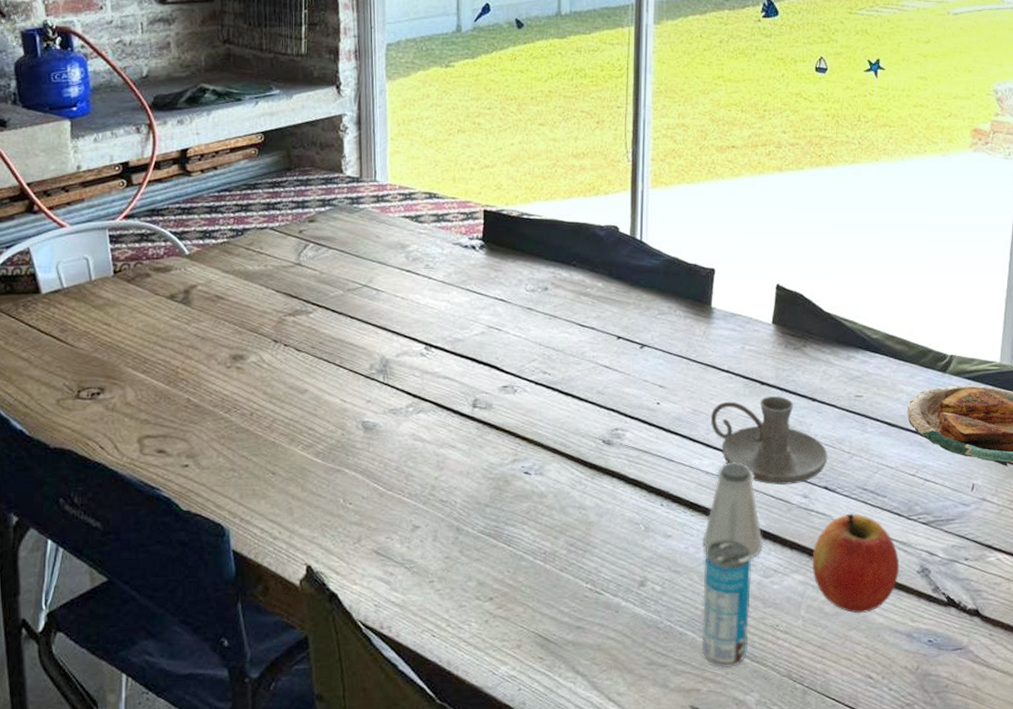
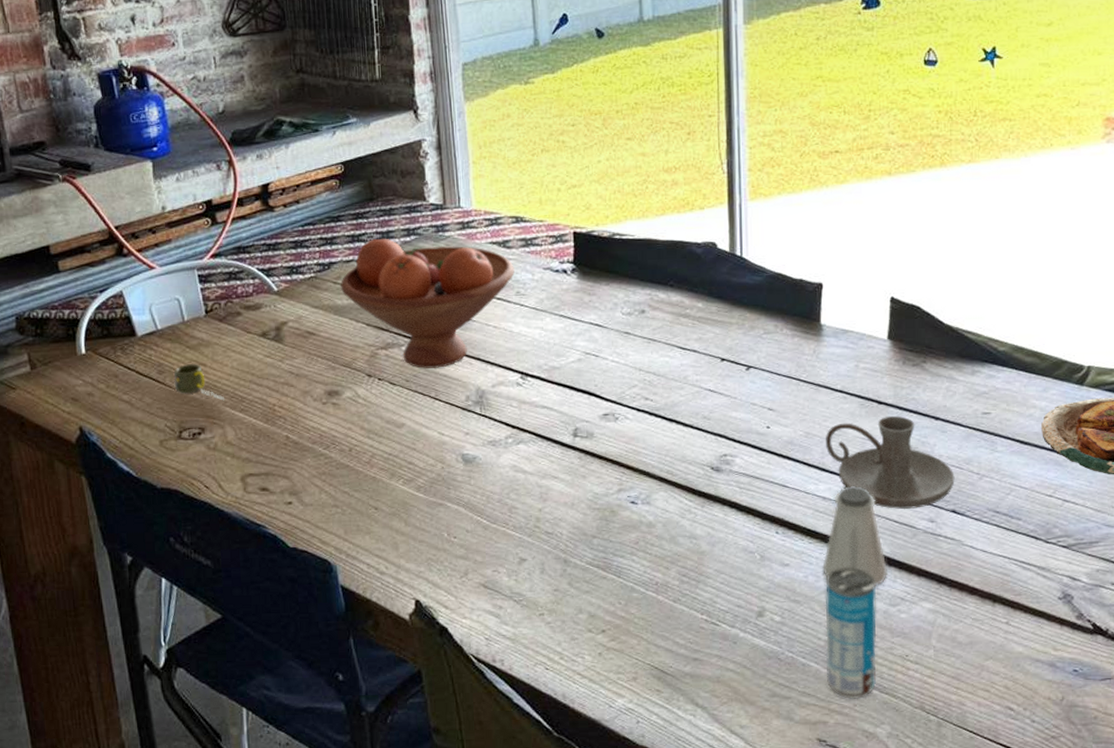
mug: none [76,324,127,362] -> present [173,364,224,401]
fruit bowl: none [252,207,425,337] -> present [340,238,515,369]
apple: present [812,514,900,614] -> none [942,538,1039,643]

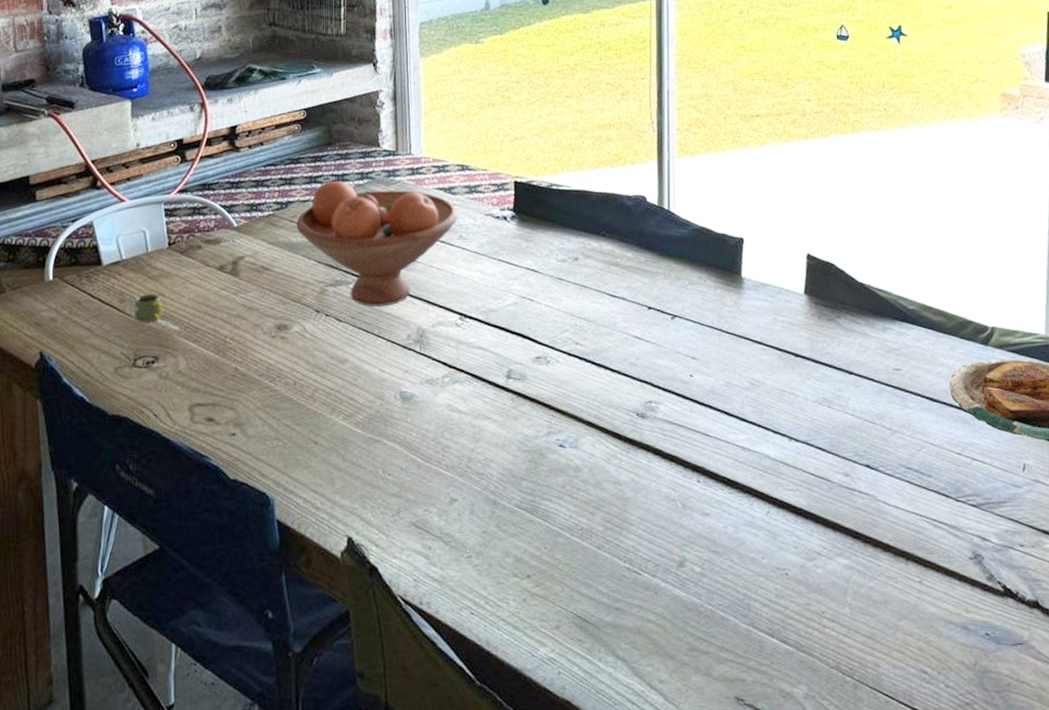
saltshaker: present [822,486,889,586] -> none [742,437,805,539]
candle holder: present [825,415,955,510] -> none [745,368,868,463]
beverage can: present [825,567,877,699] -> none [744,519,794,656]

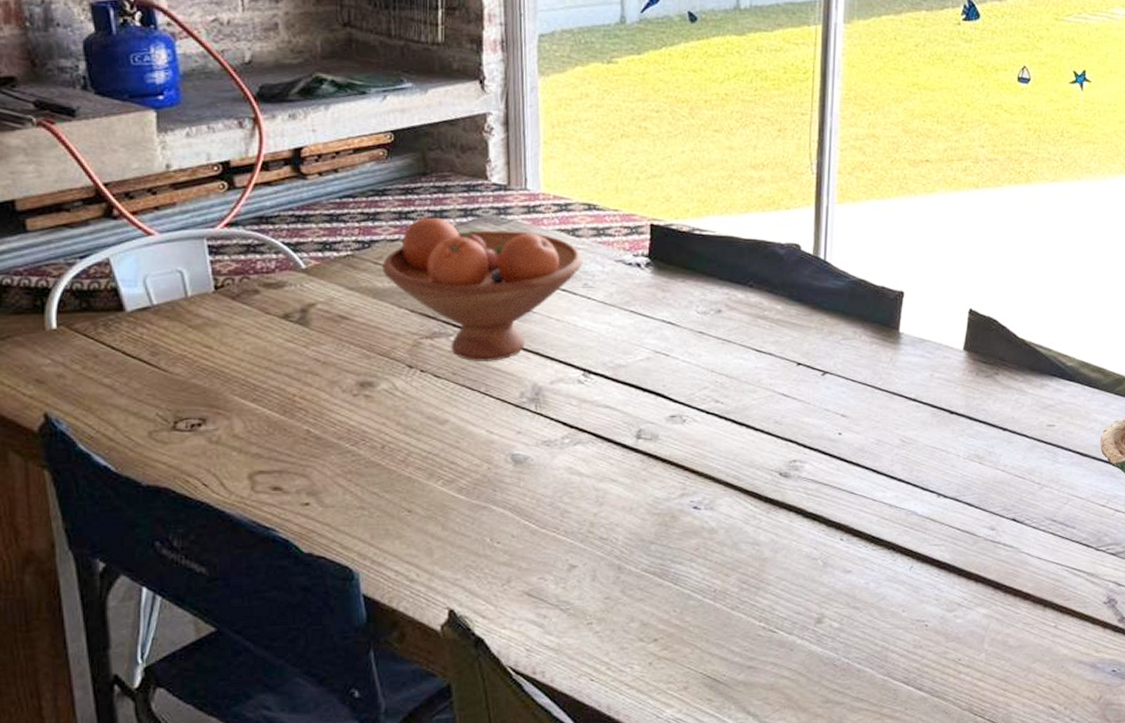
mug: present [133,294,179,331] -> none [170,346,233,389]

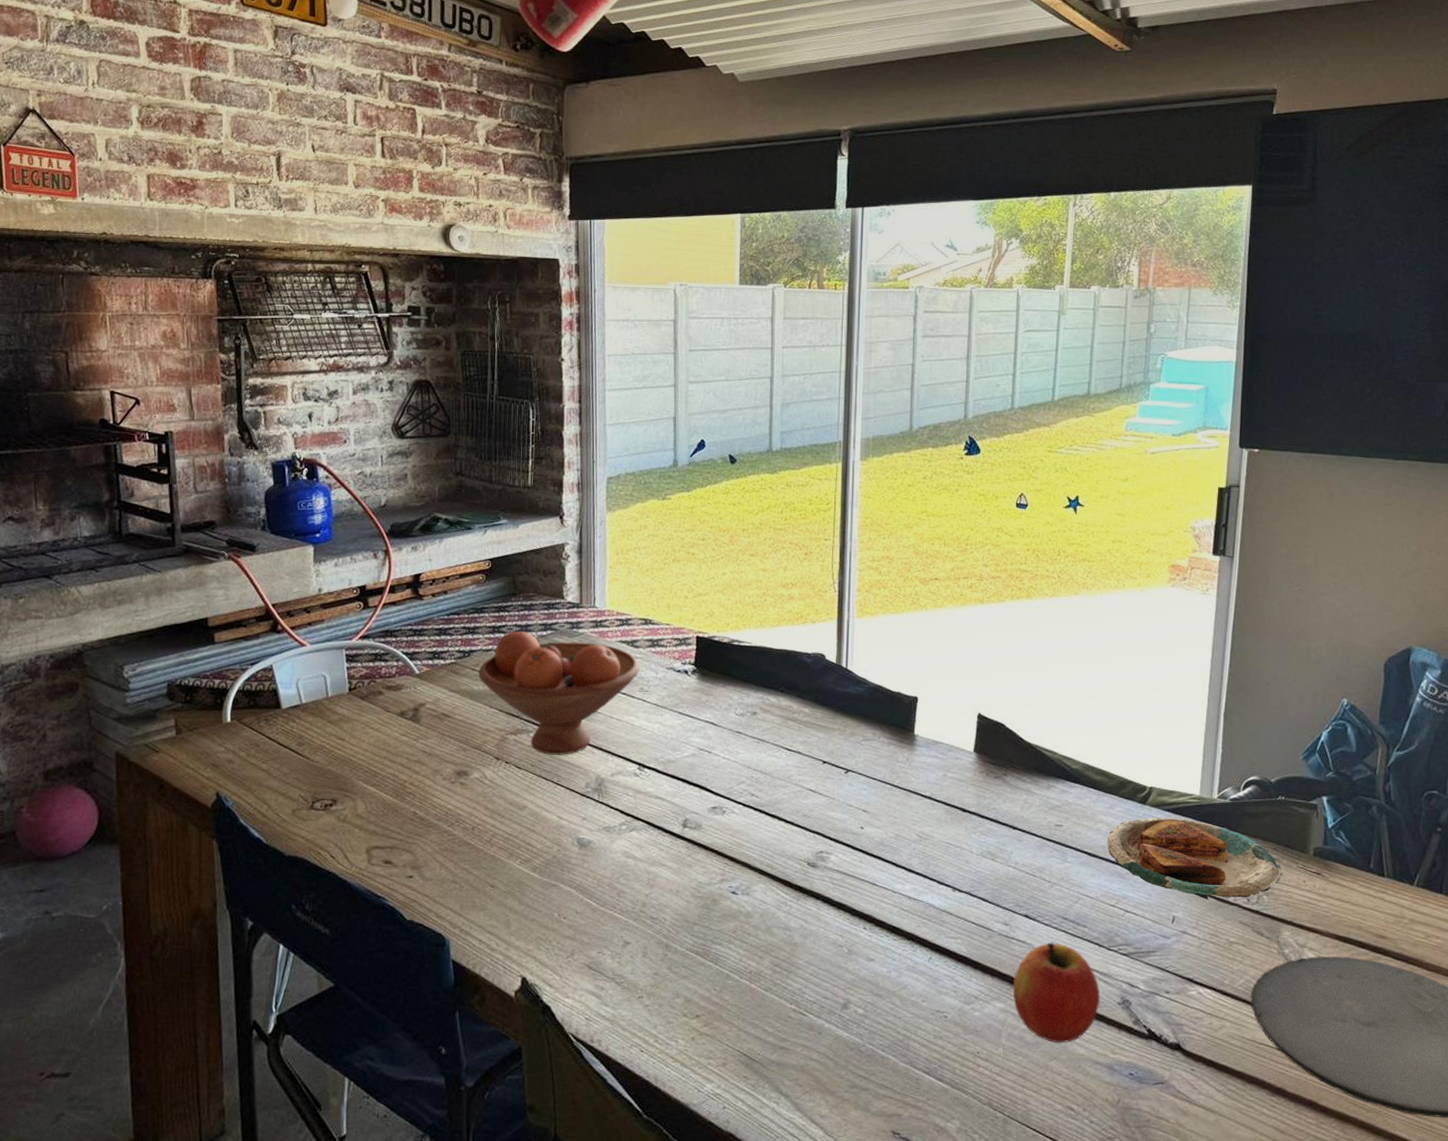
apple: none [997,545,1087,646] -> present [1012,942,1100,1044]

